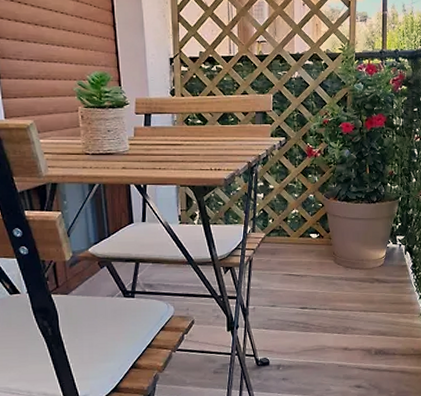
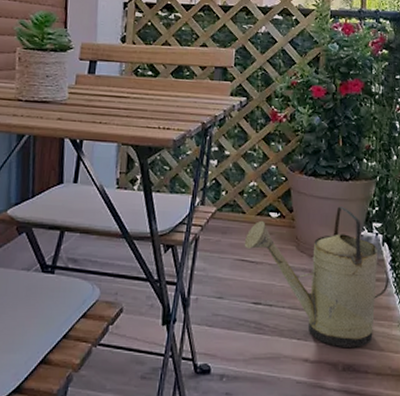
watering can: none [290,225,410,337] -> present [244,206,388,348]

